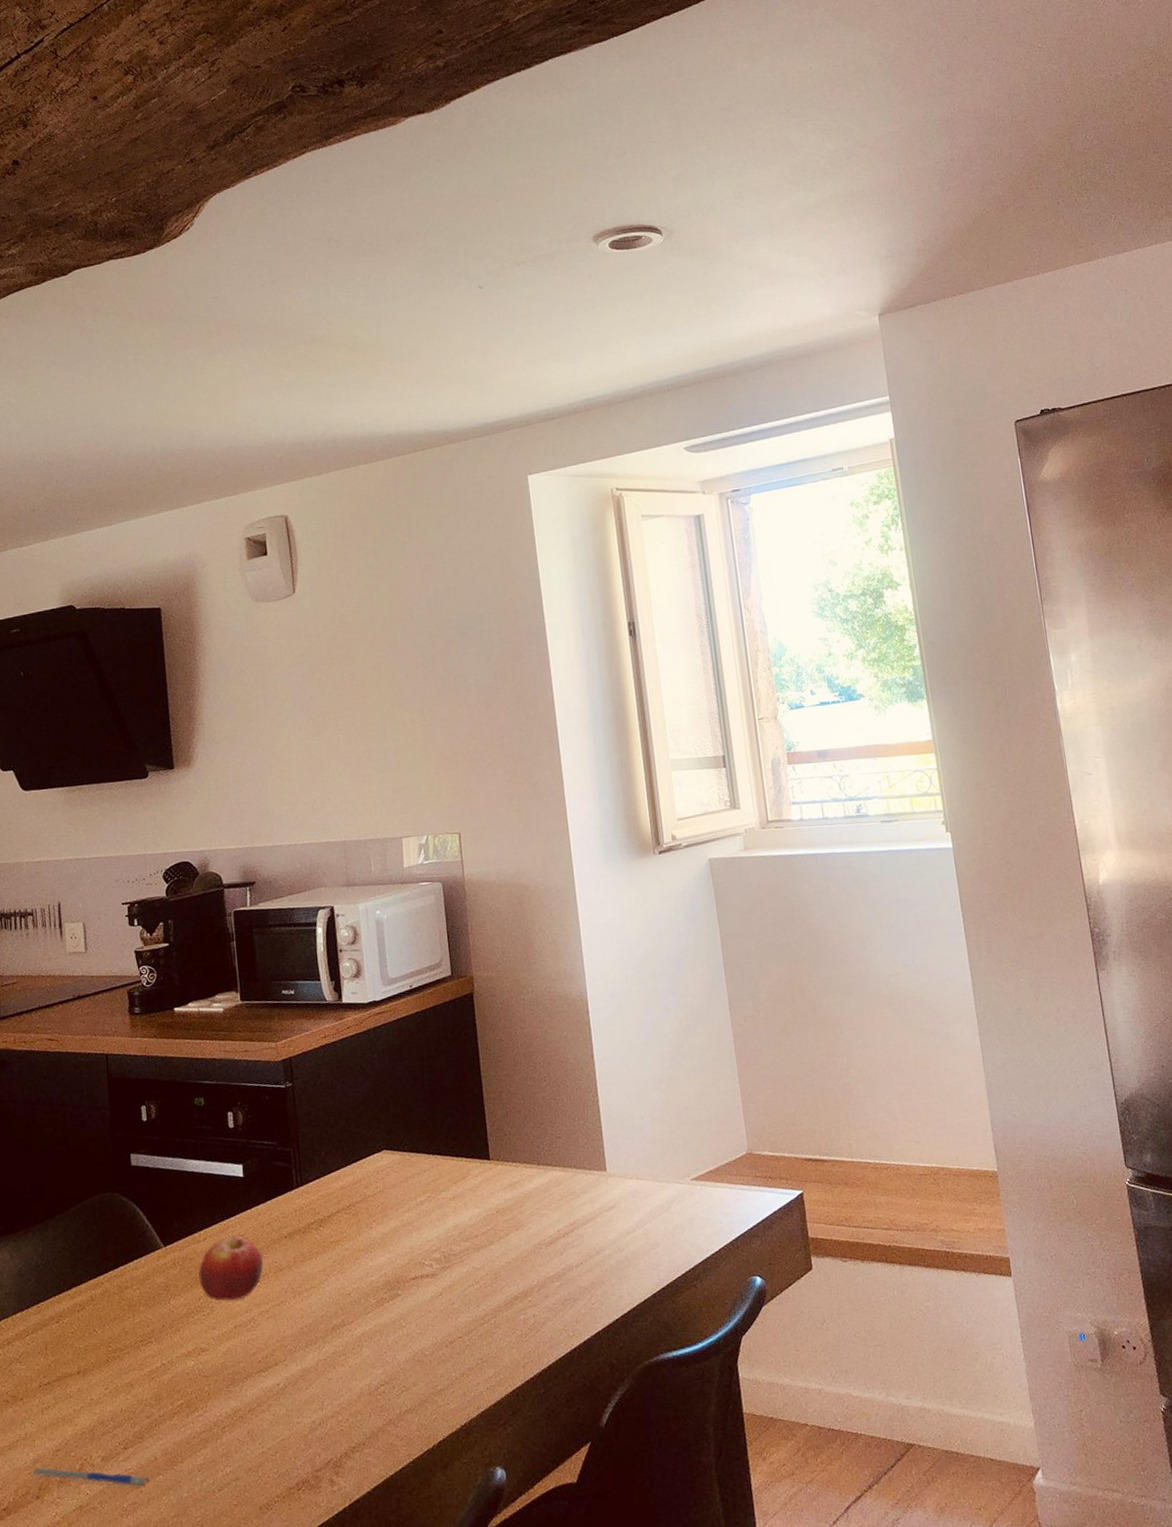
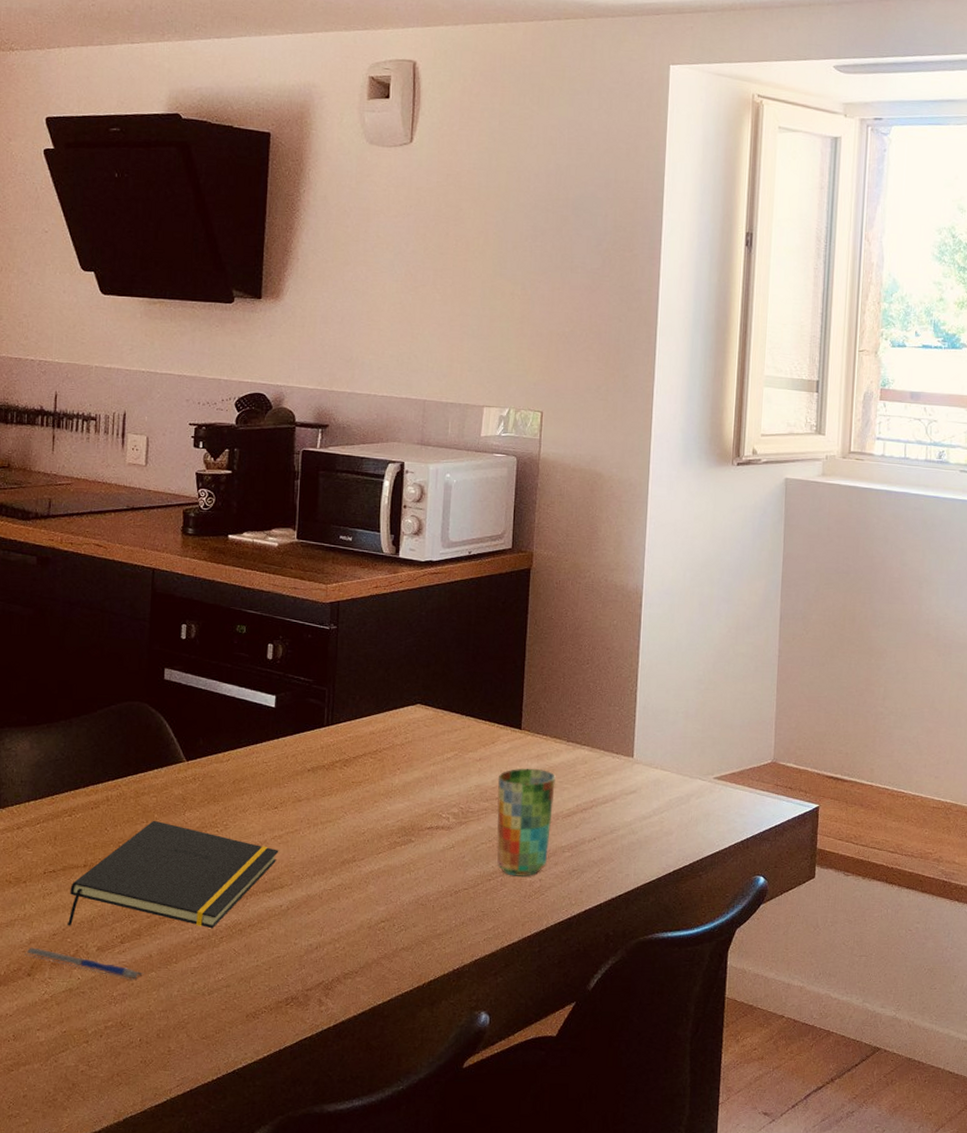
notepad: none [67,1313,268,1439] -> present [67,820,279,929]
fruit: present [198,1235,263,1301] -> none [217,762,283,822]
cup: none [474,1197,538,1316] -> present [497,768,556,876]

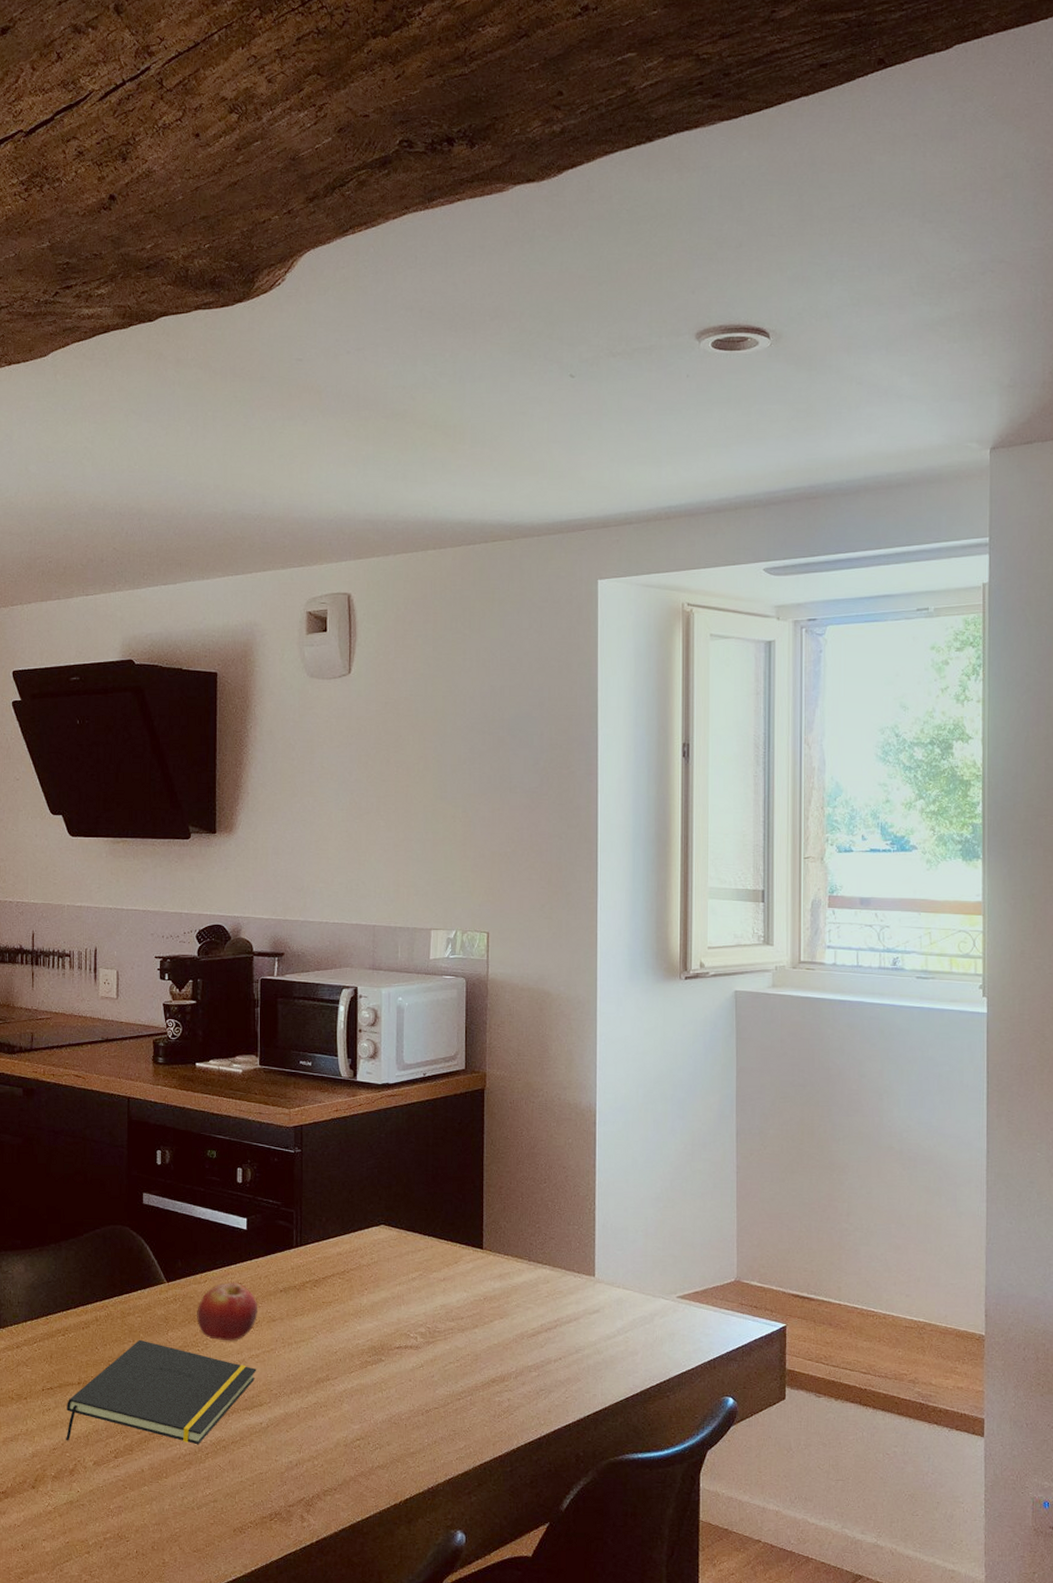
pen: present [25,947,144,981] -> none [28,1461,137,1494]
fruit: none [217,762,283,822] -> present [197,1283,257,1341]
cup: present [497,768,556,876] -> none [462,1288,519,1396]

